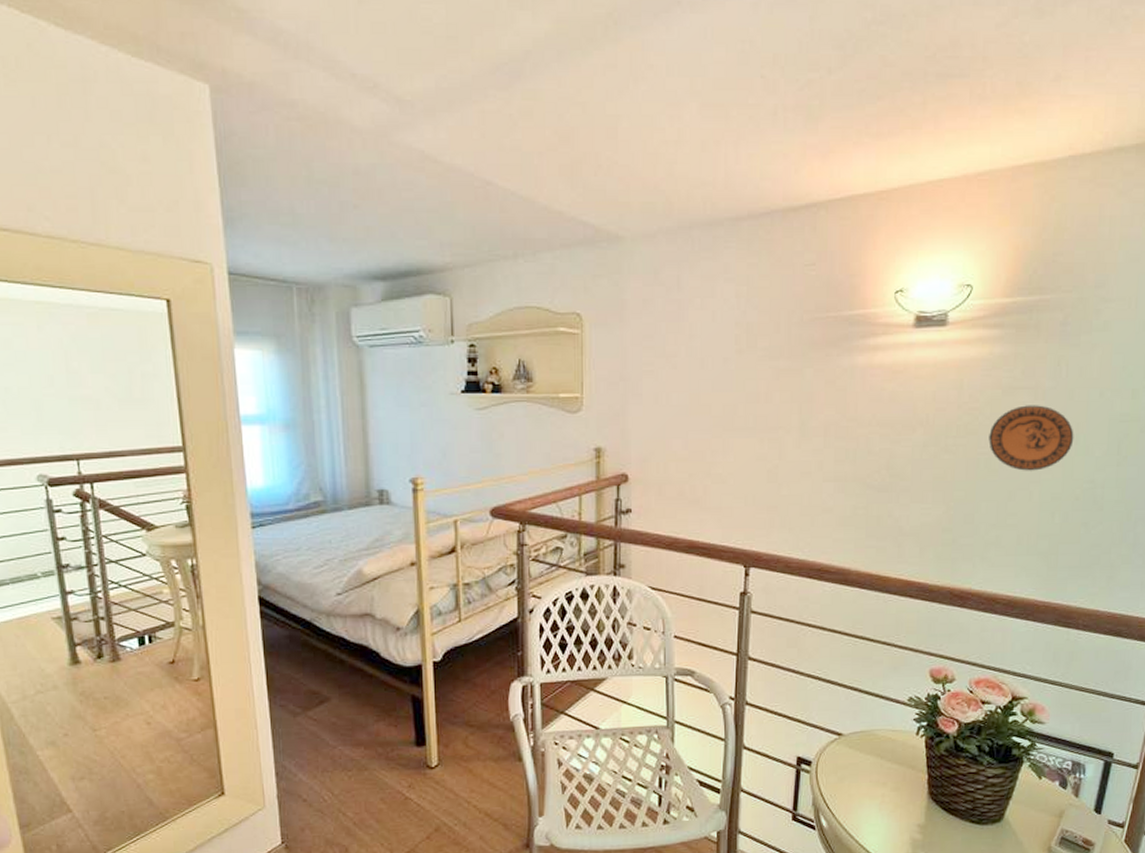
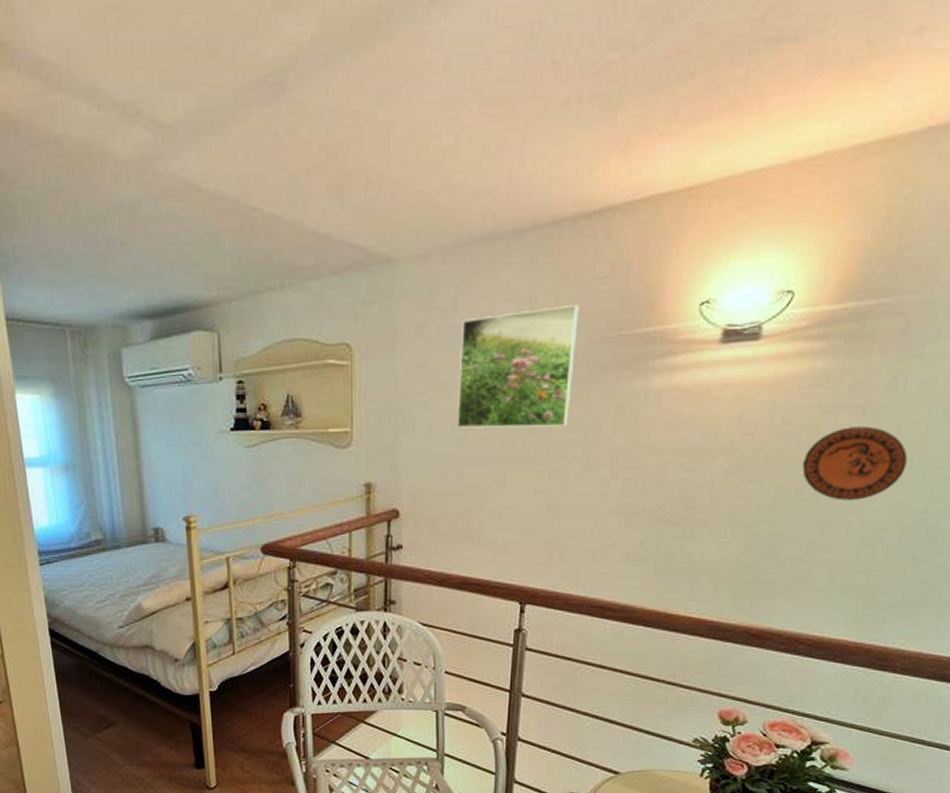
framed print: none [683,288,791,398] -> present [457,305,579,429]

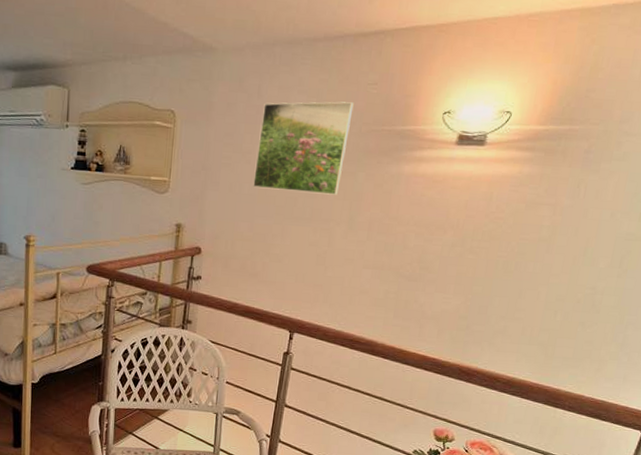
decorative plate: present [802,426,908,501] -> none [508,219,584,275]

